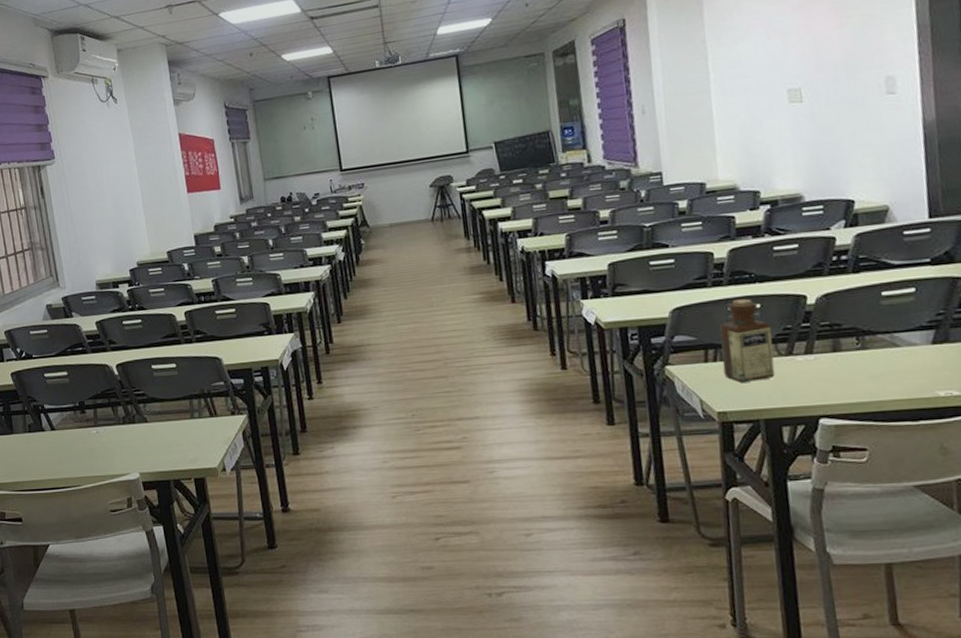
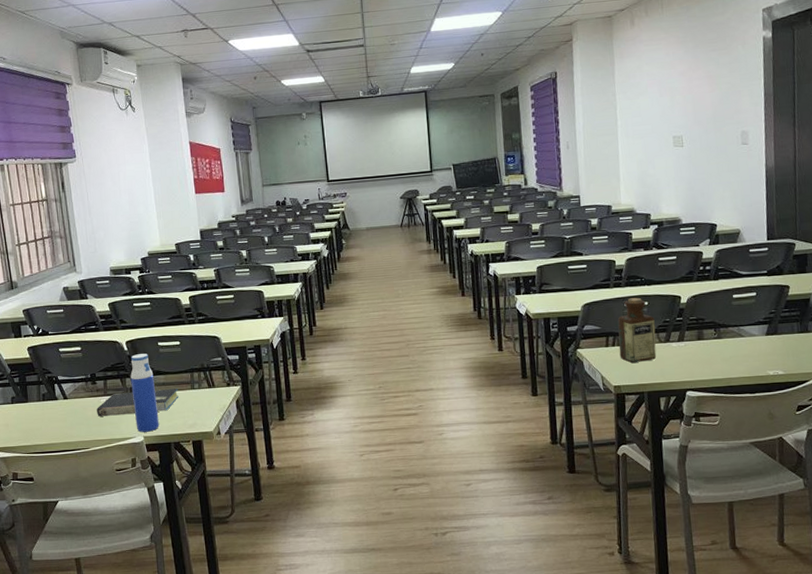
book: none [87,418,177,450] -> present [97,388,179,417]
water bottle: none [122,378,157,468] -> present [130,353,159,432]

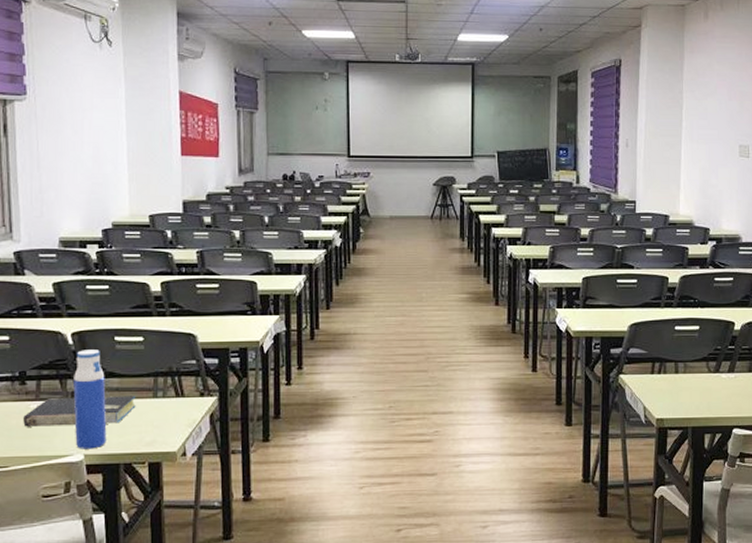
bottle: present [617,297,657,363] -> none [665,320,705,393]

